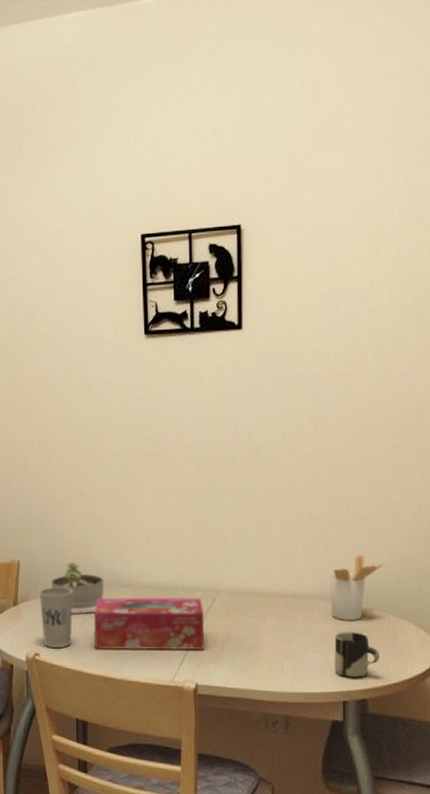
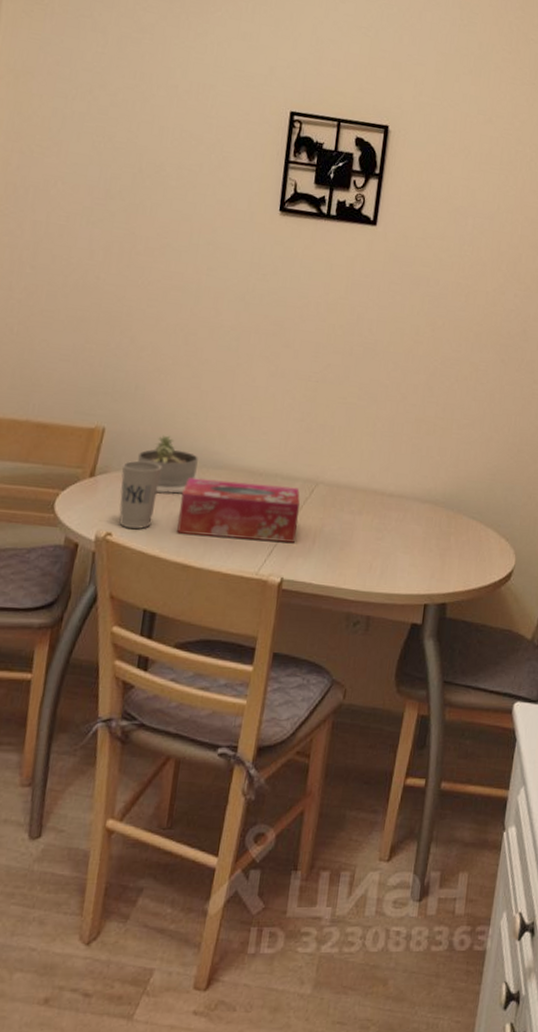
utensil holder: present [330,555,383,620] -> none [424,461,477,525]
cup: present [334,632,380,678] -> none [420,535,464,582]

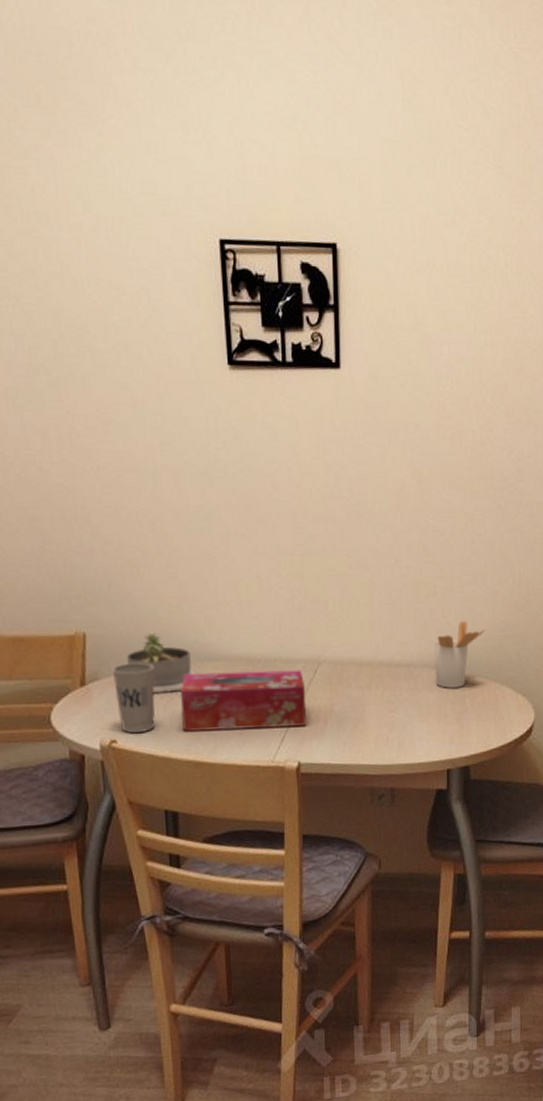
utensil holder: none [424,461,477,525] -> present [434,621,485,688]

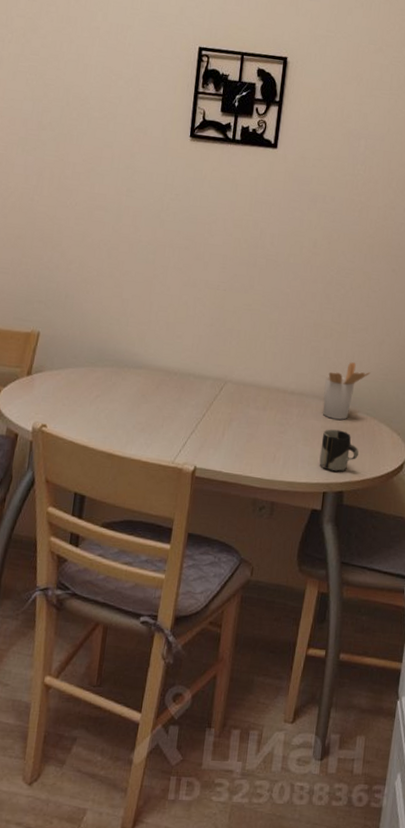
cup: present [112,662,155,733] -> none [52,361,89,421]
succulent planter: present [126,632,196,694] -> none [68,338,122,391]
tissue box: present [181,670,306,732] -> none [102,376,211,435]
cup: none [438,699,481,746] -> present [319,429,359,472]

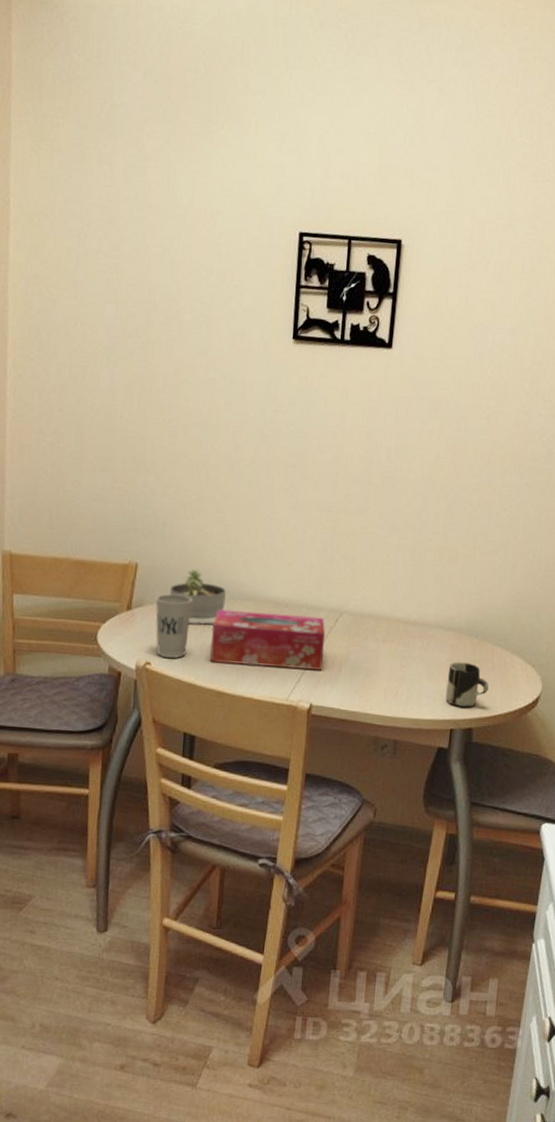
cup: none [52,361,89,421] -> present [155,594,193,658]
succulent planter: none [68,338,122,391] -> present [169,569,228,625]
tissue box: none [102,376,211,435] -> present [209,609,326,670]
utensil holder: present [322,362,371,420] -> none [448,588,501,652]

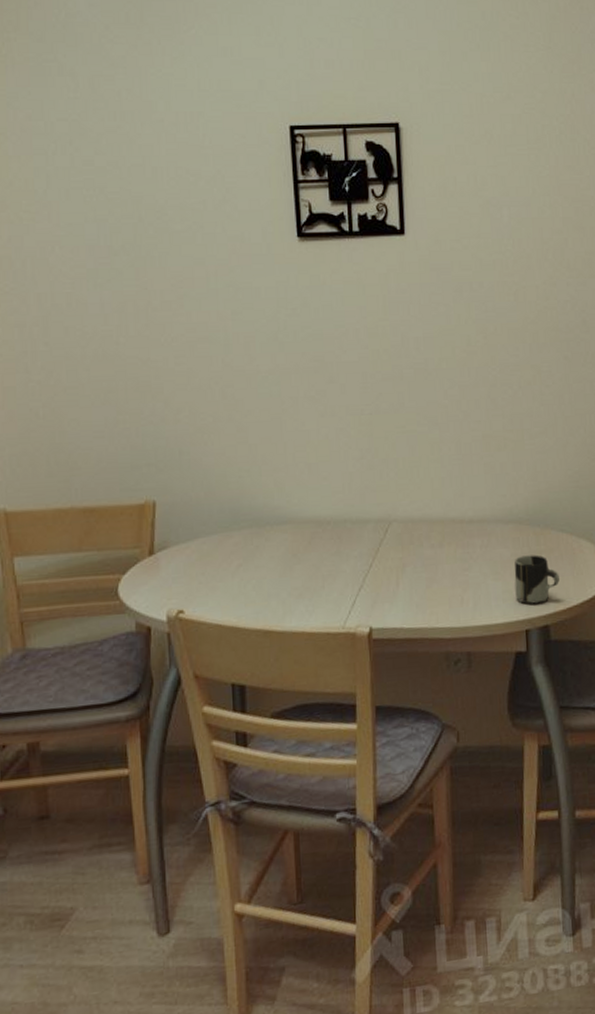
cup: present [155,594,193,658] -> none [180,529,224,602]
succulent planter: present [169,569,228,625] -> none [195,498,265,561]
tissue box: present [209,609,326,670] -> none [249,530,377,599]

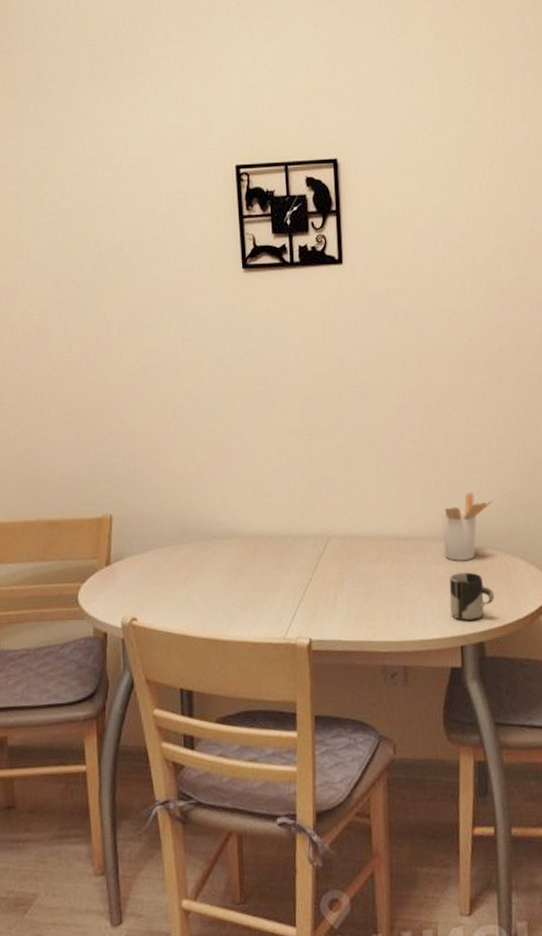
utensil holder: none [507,473,558,544] -> present [442,492,493,561]

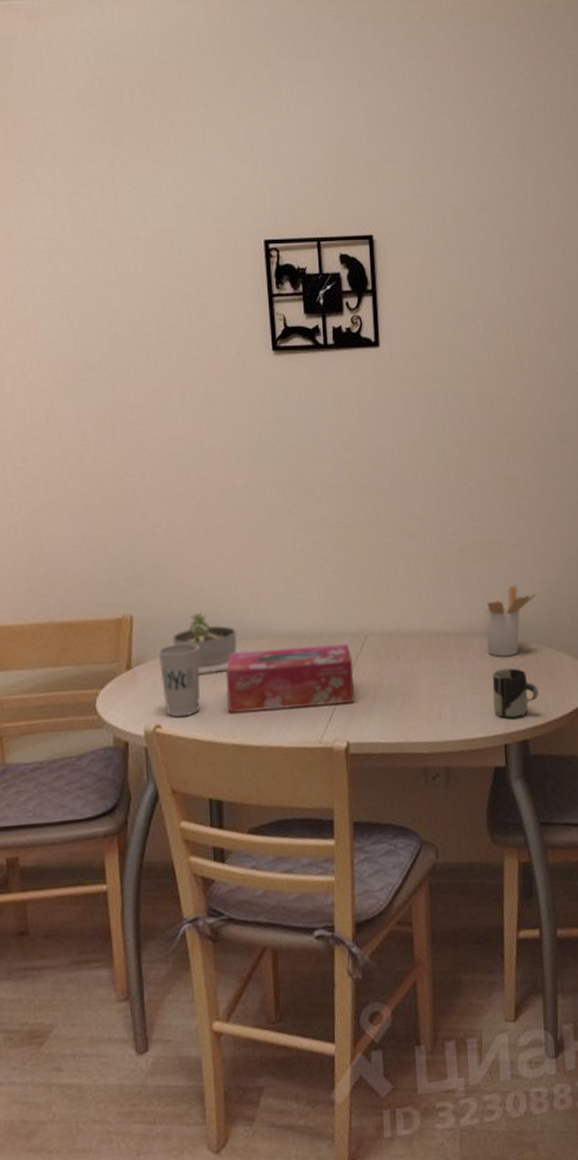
cup: none [134,542,173,611] -> present [158,643,201,717]
succulent planter: none [147,513,211,572] -> present [172,612,241,675]
tissue box: none [197,545,317,609] -> present [226,644,354,713]

